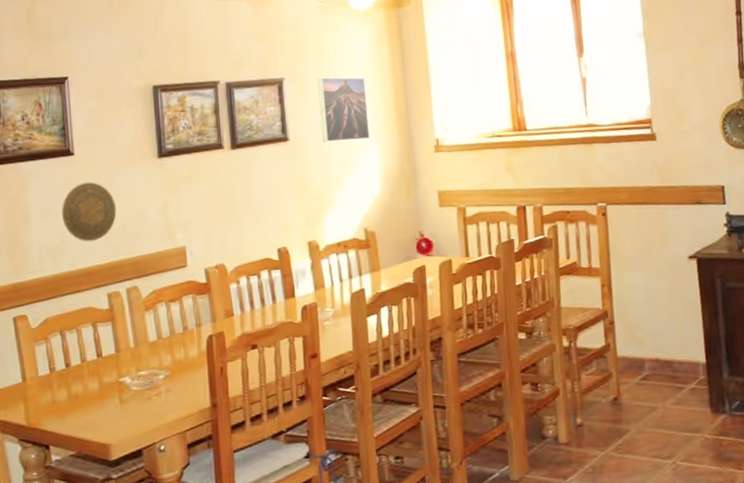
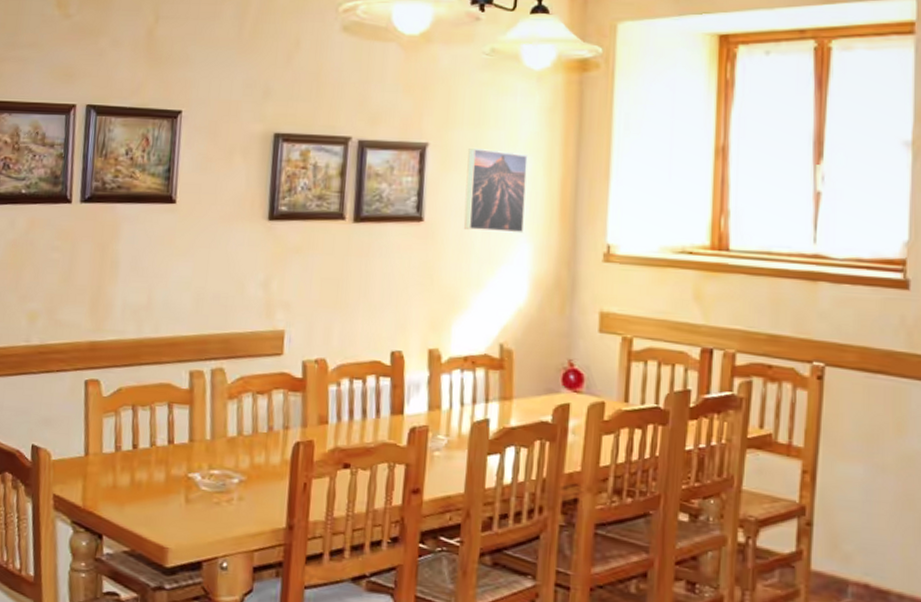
decorative plate: present [62,182,117,242] -> none [152,236,214,308]

